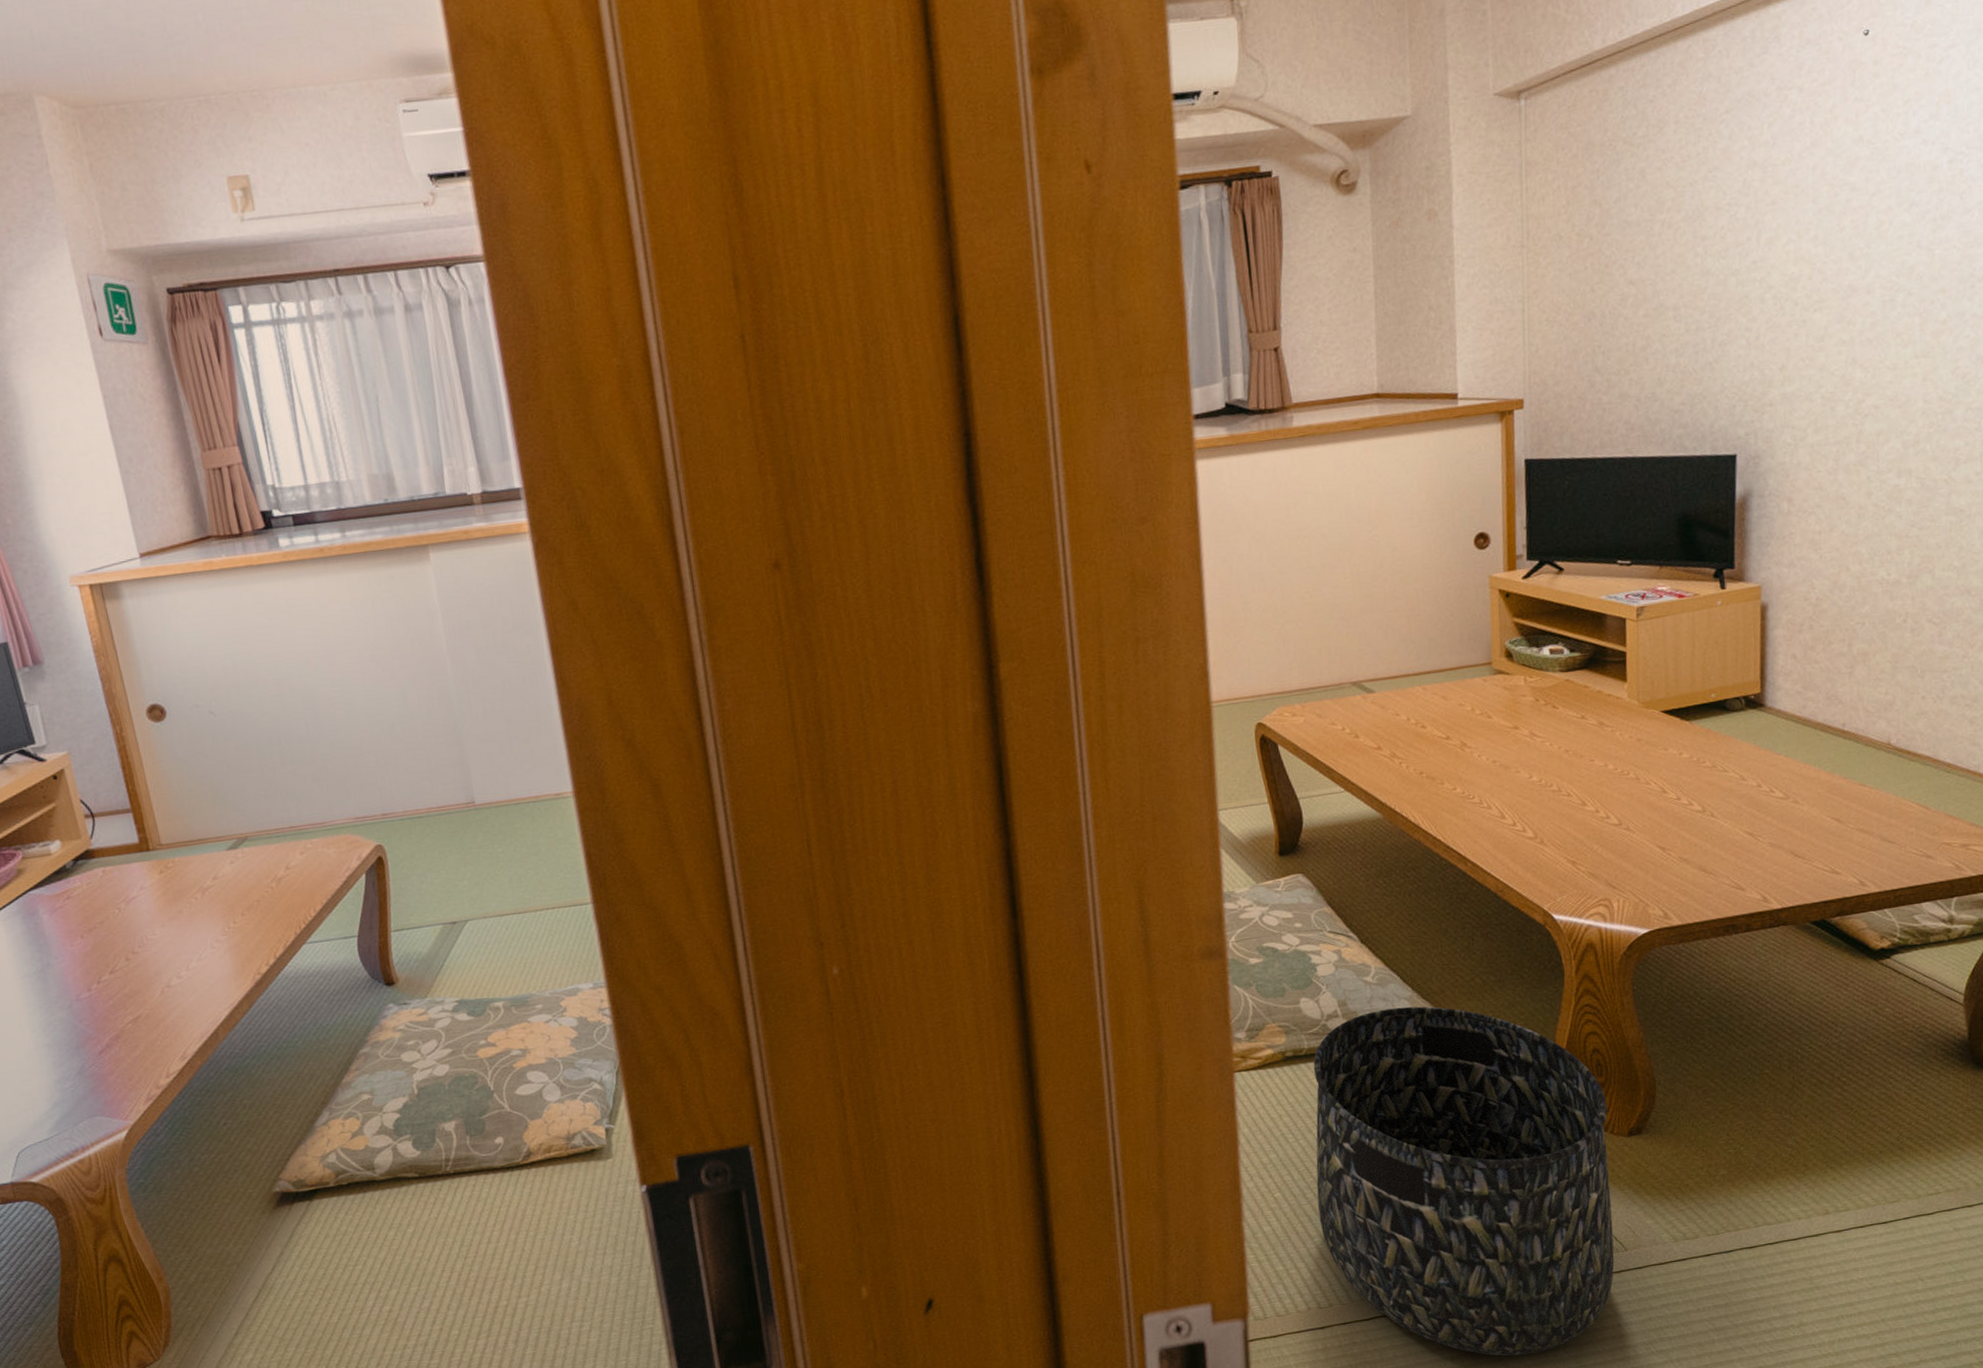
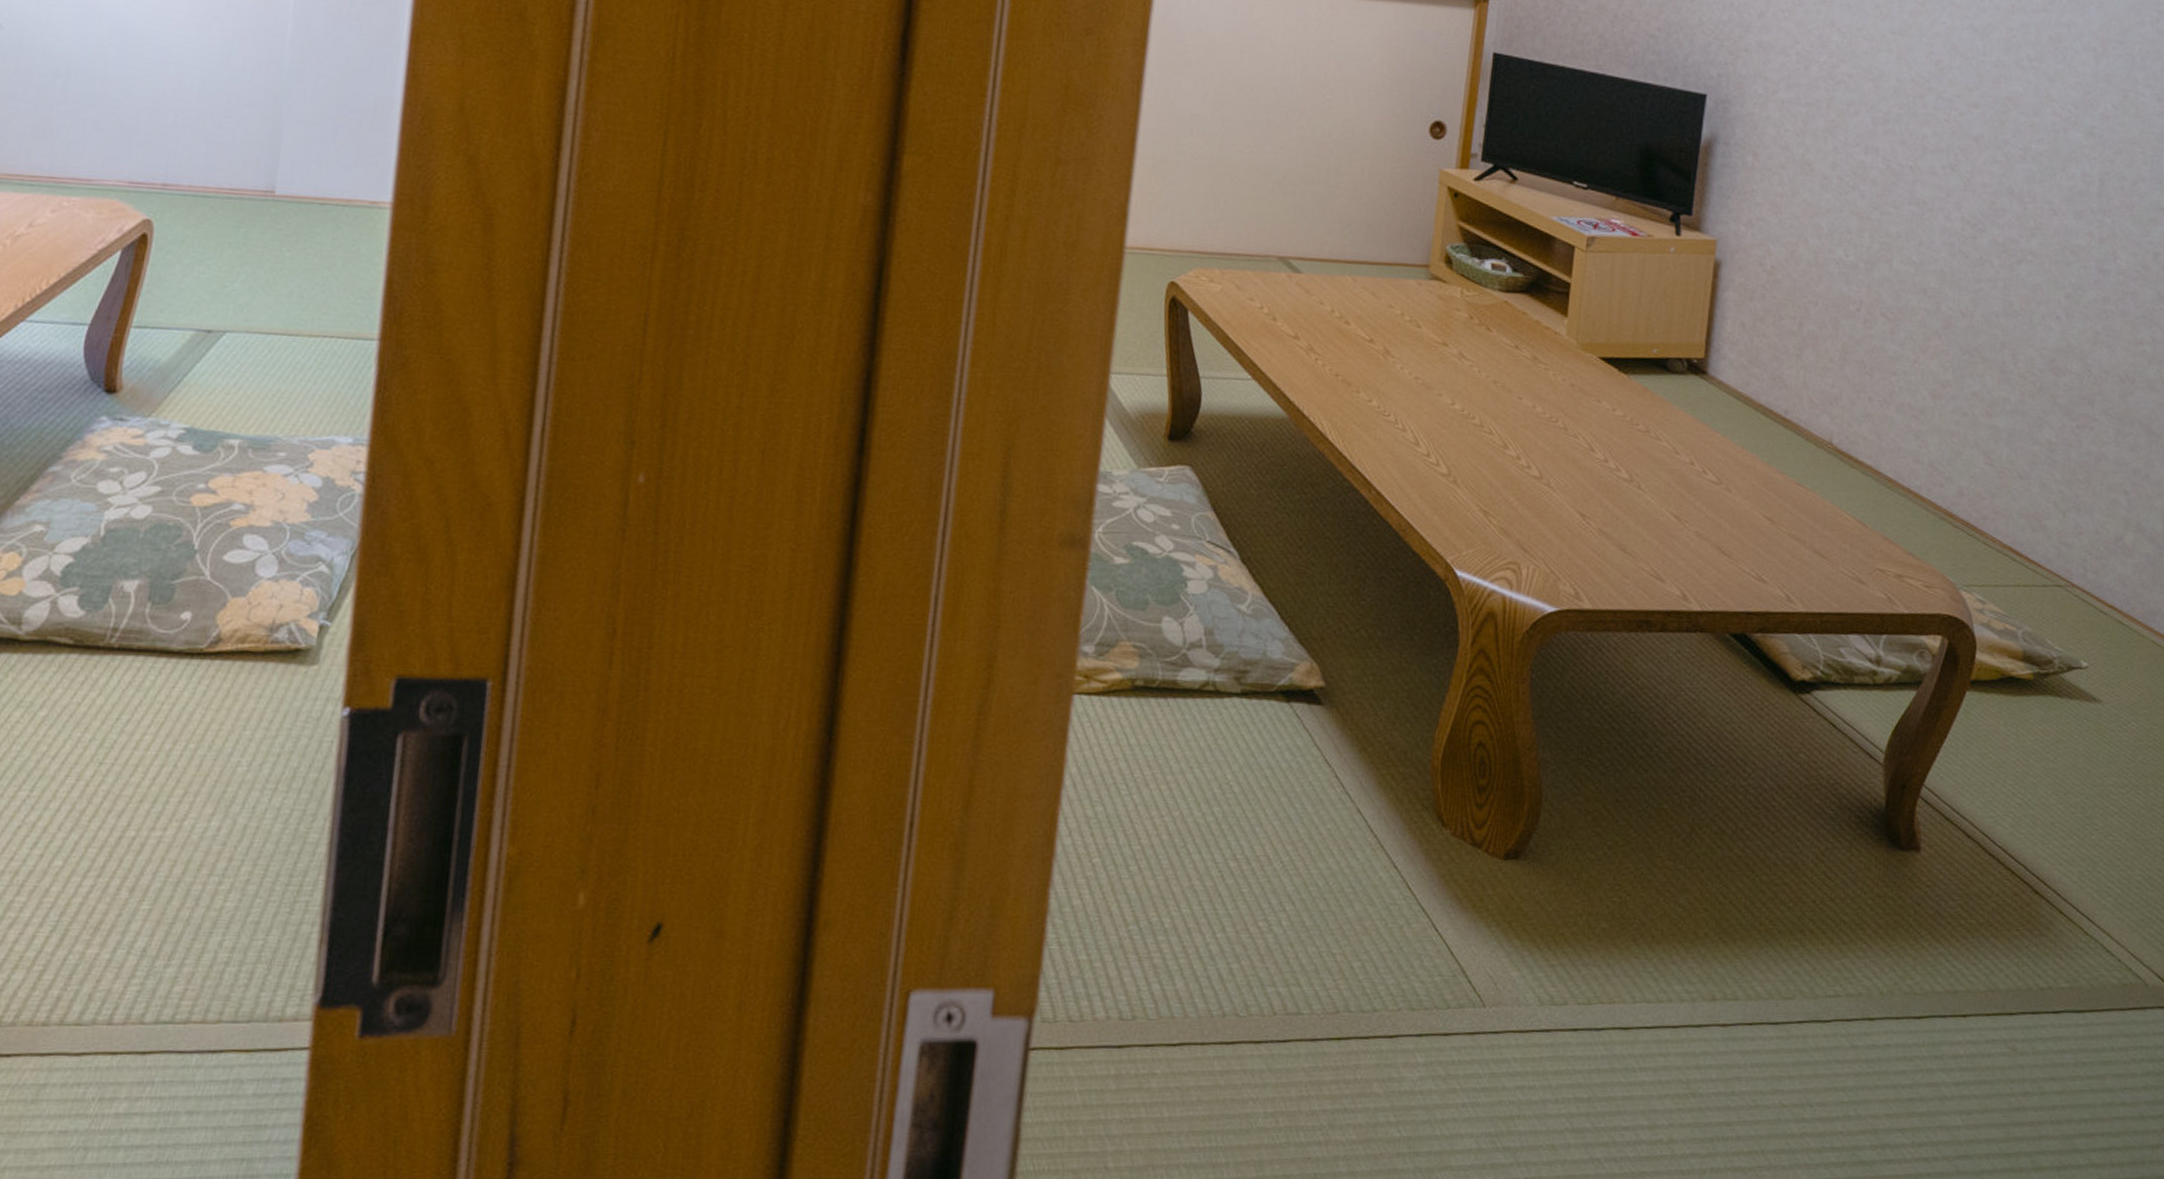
basket: present [1313,1006,1615,1357] -> none [1139,648,1486,1126]

